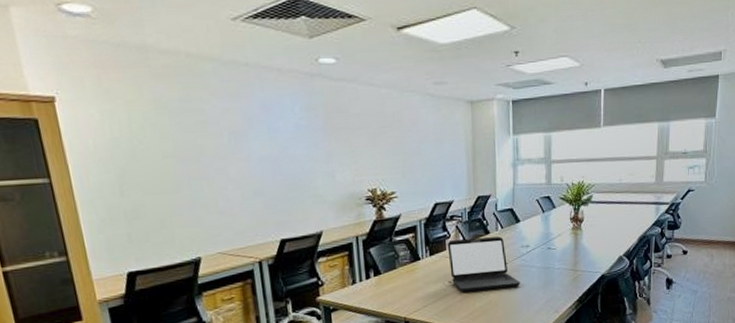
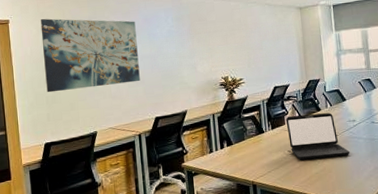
wall art: none [104,97,258,205] -> present [40,18,140,93]

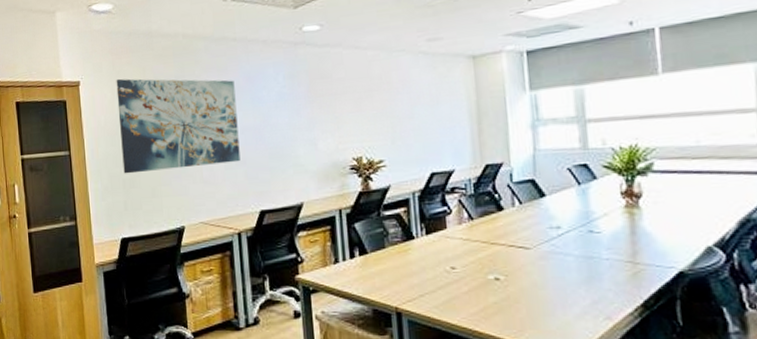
laptop: present [286,113,350,160] -> none [448,214,551,282]

